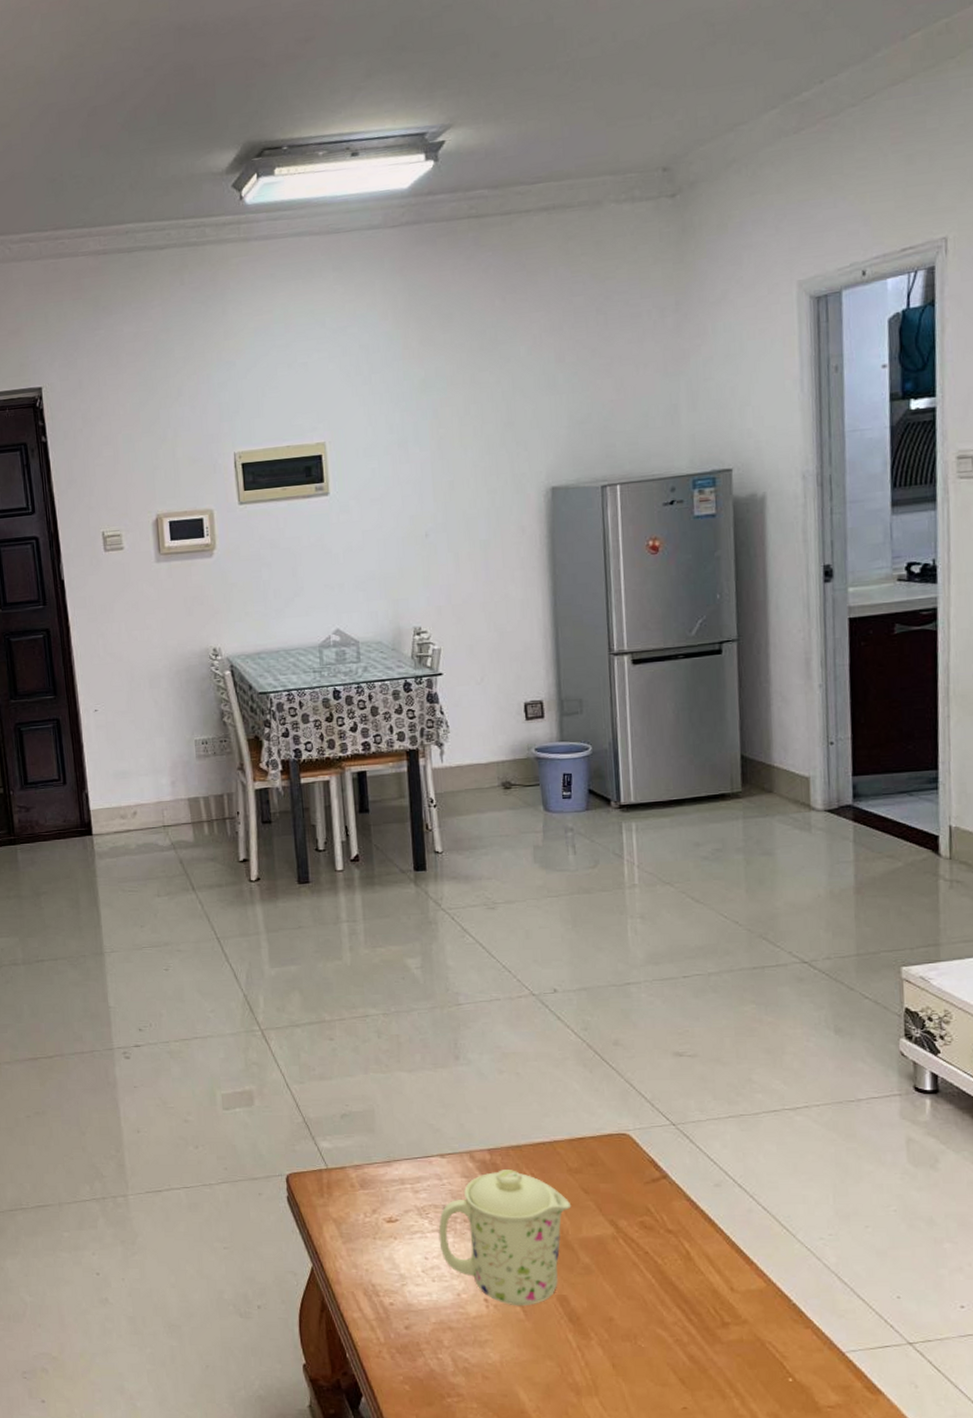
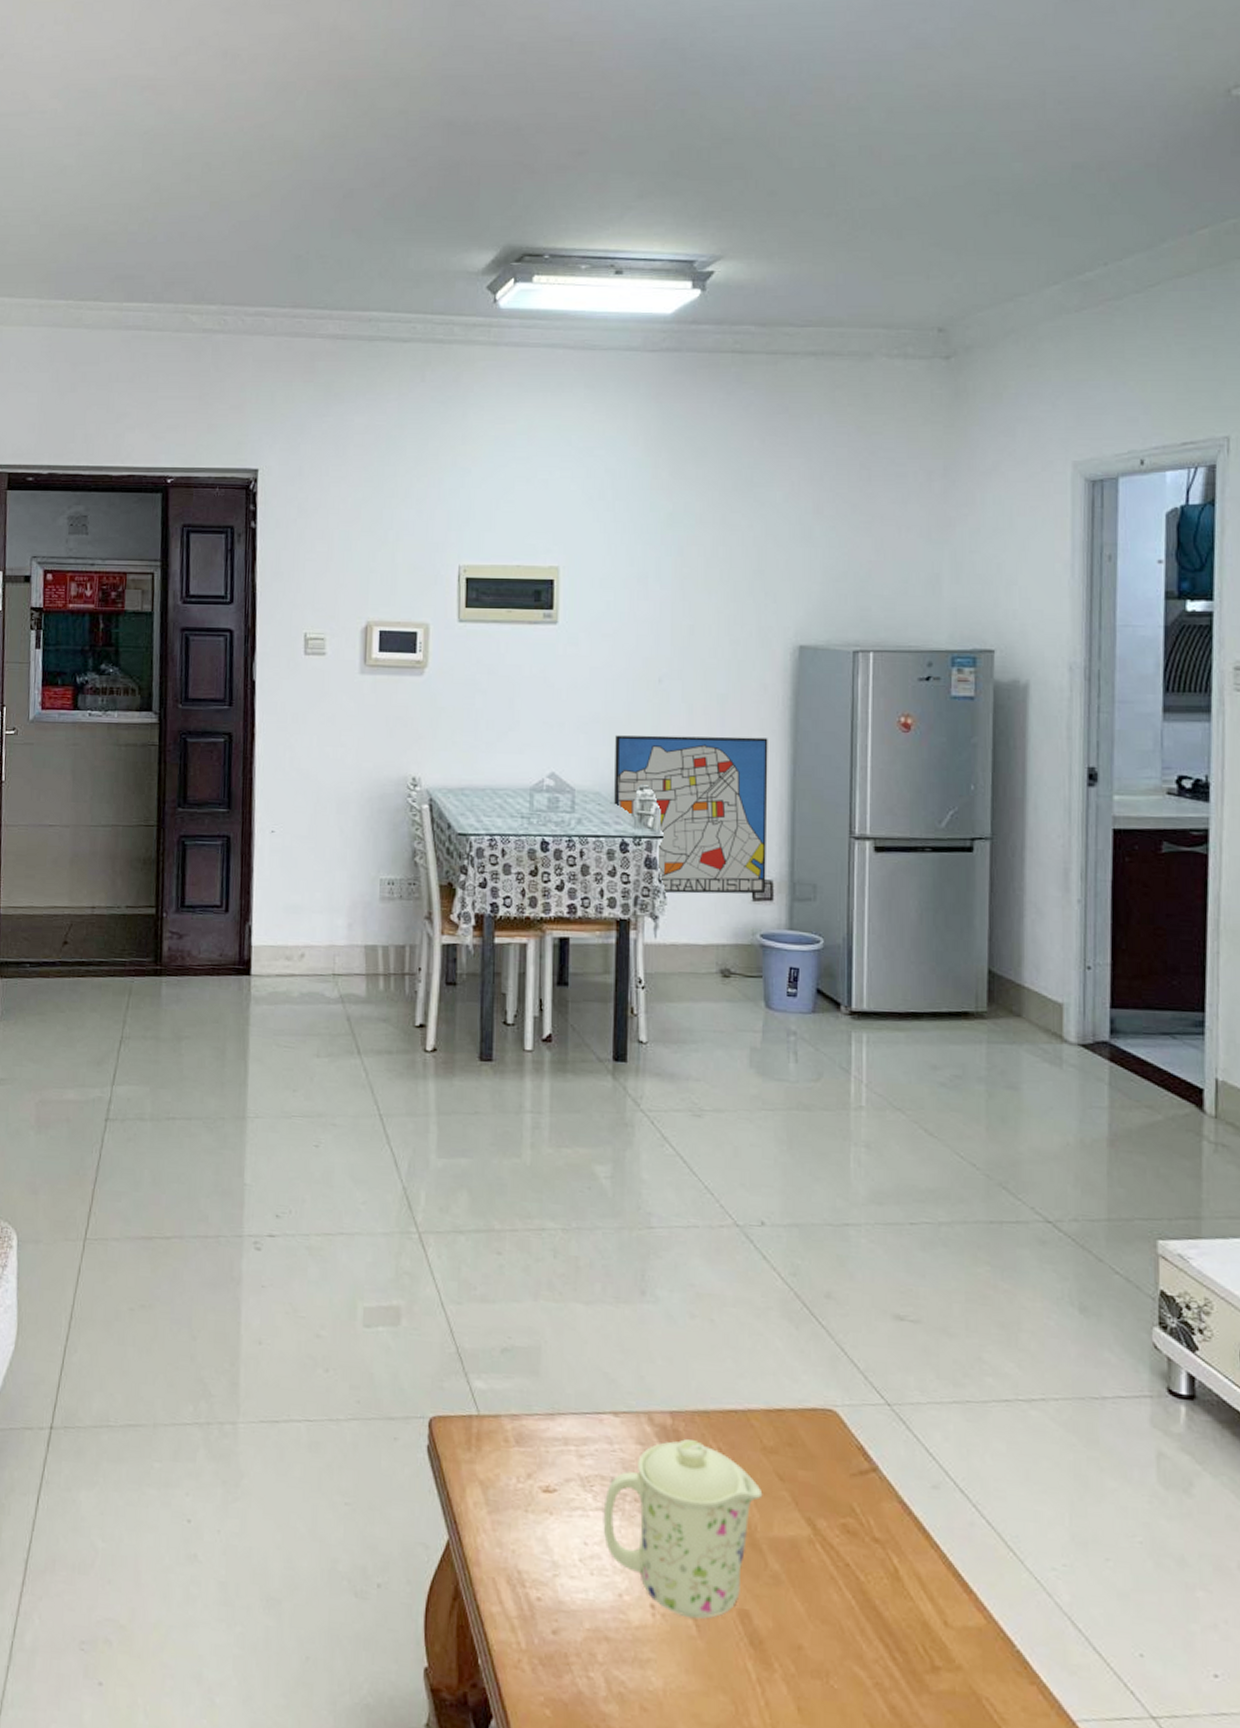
wall art: none [391,574,537,723] -> present [614,735,768,894]

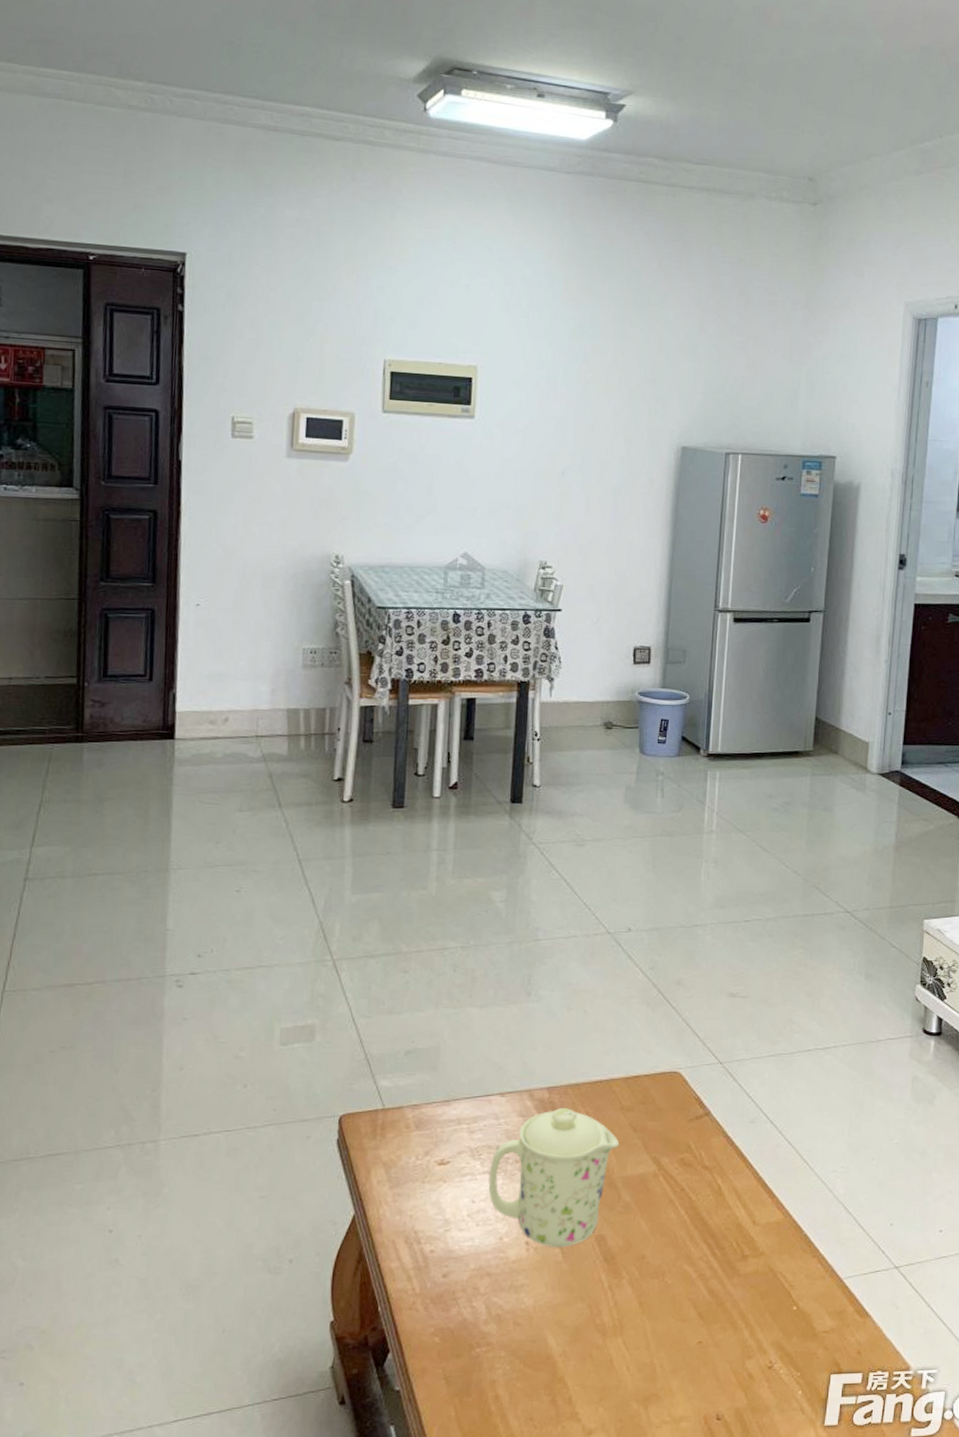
wall art: present [614,735,768,894] -> none [519,520,653,659]

